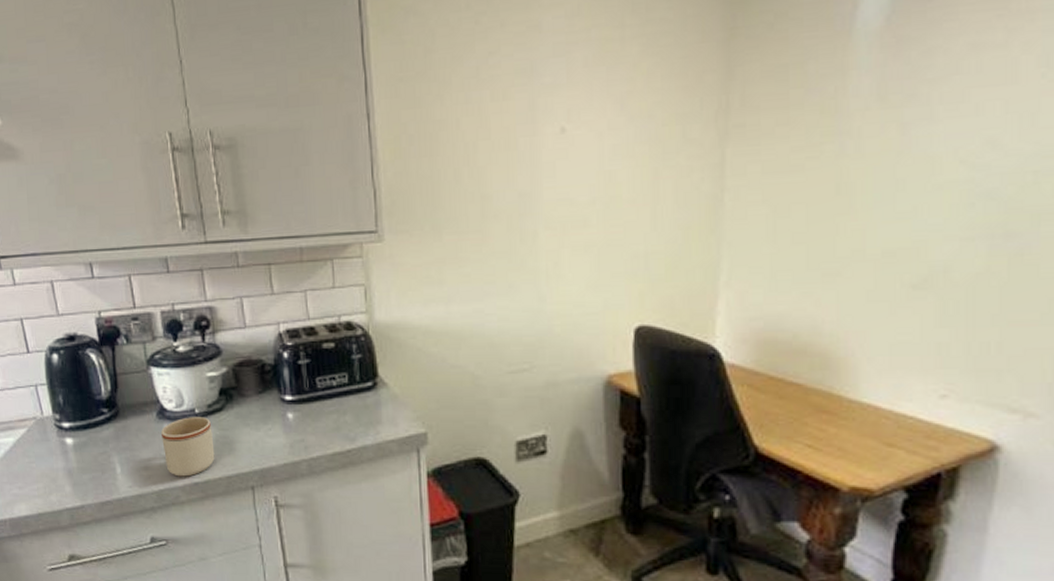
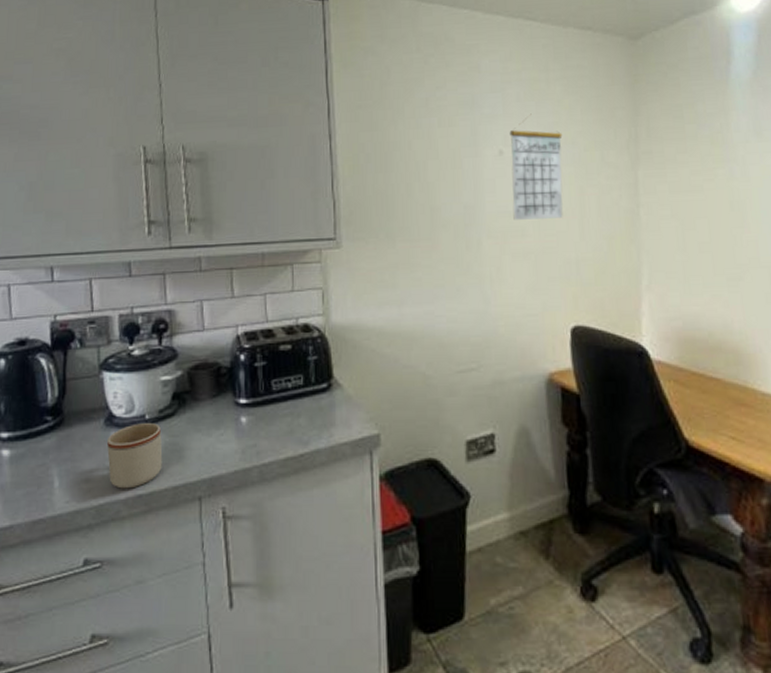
calendar: none [574,81,637,209] -> present [509,113,563,220]

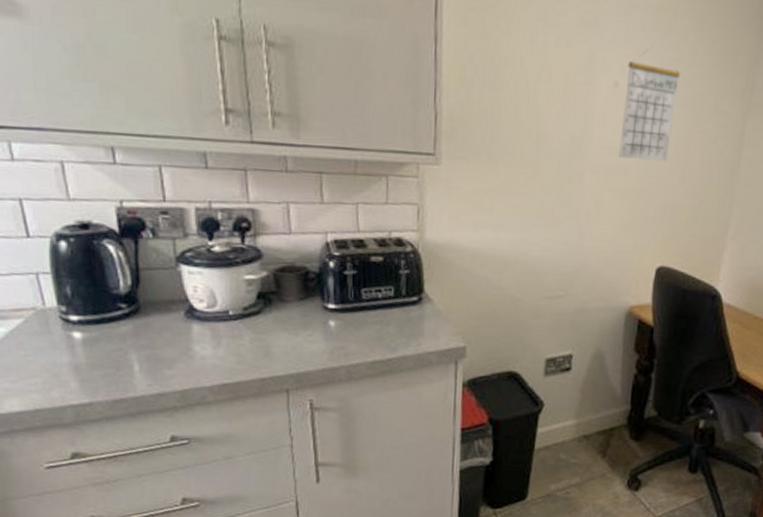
mug: present [106,423,163,489] -> none [188,318,248,378]

